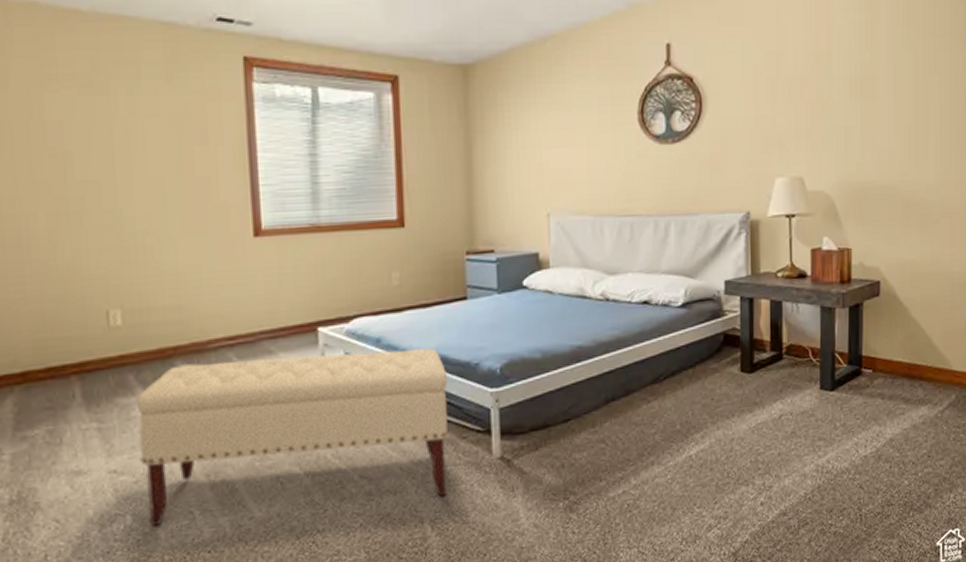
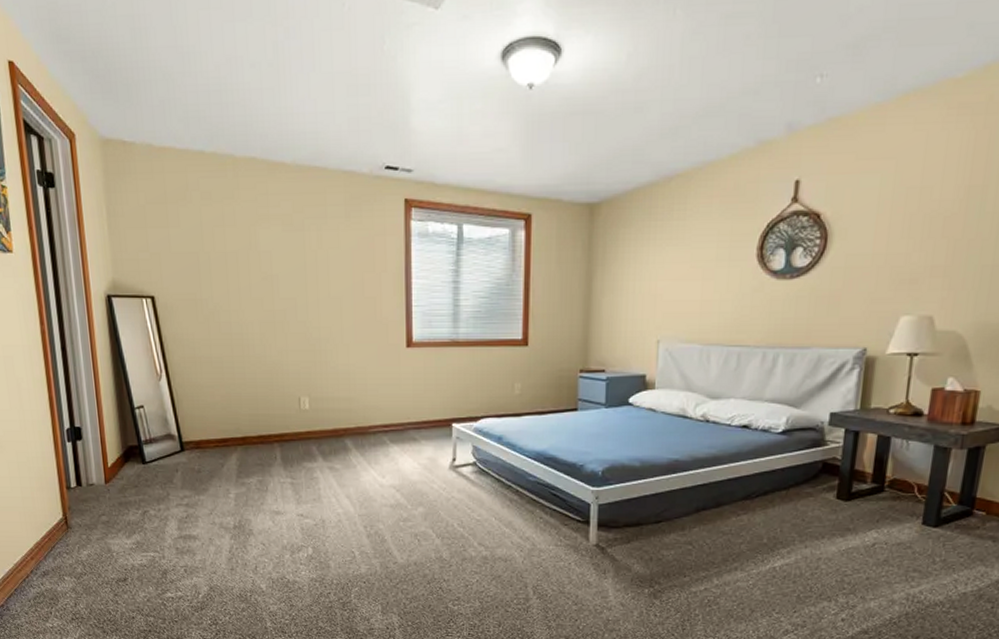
bench: present [136,347,449,526] -> none [317,443,556,570]

